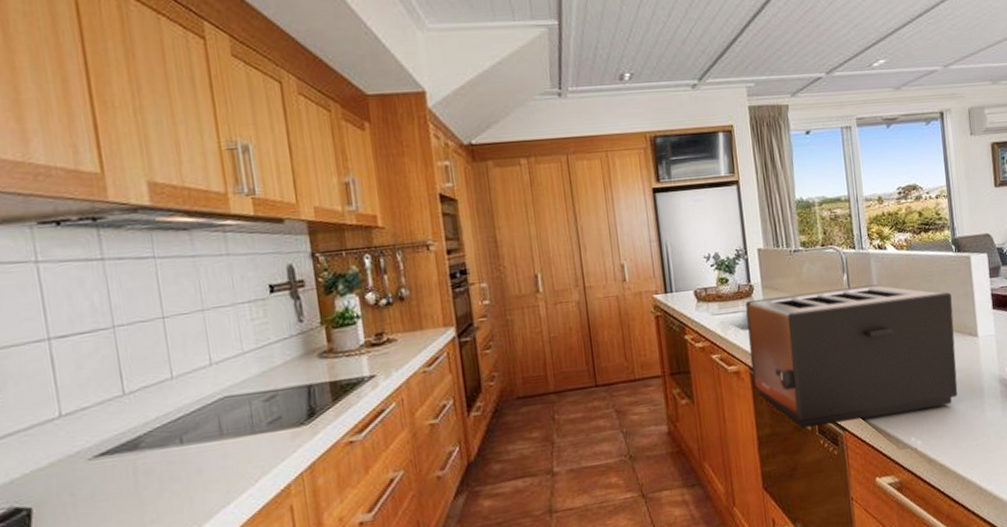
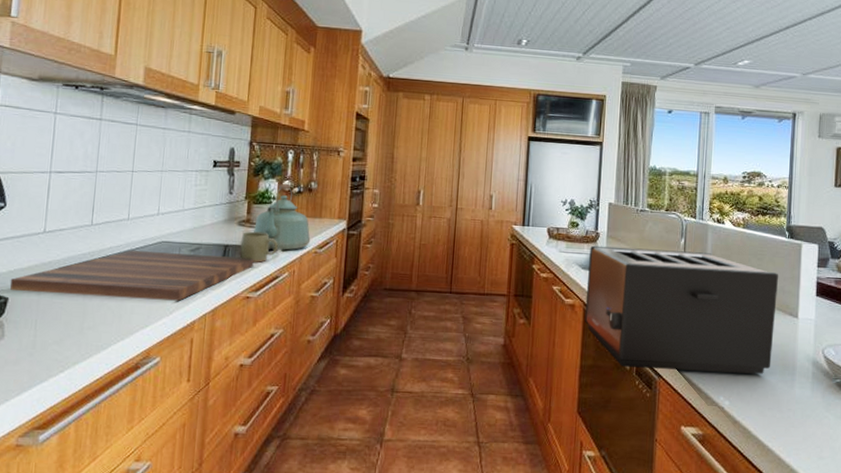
cutting board: none [28,394,350,499] -> present [9,250,254,301]
mug: none [326,360,376,399] -> present [240,231,278,263]
kettle: none [340,295,415,380] -> present [254,183,311,251]

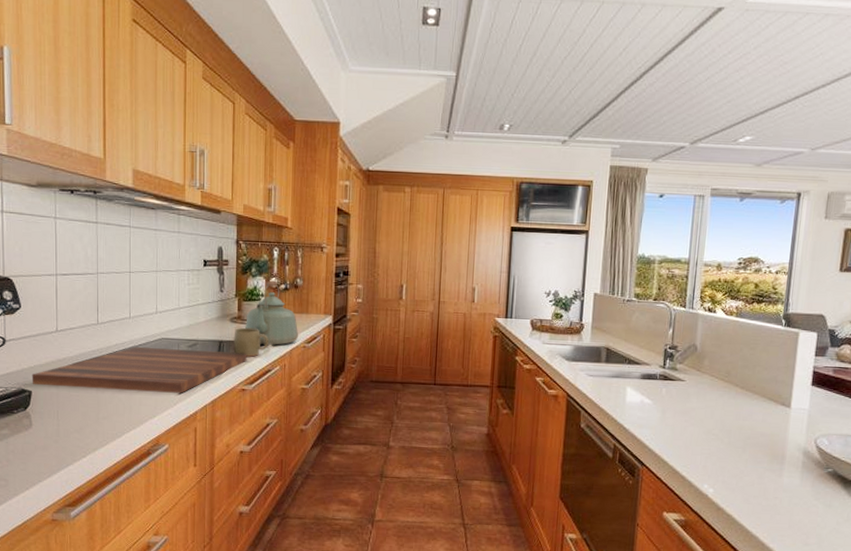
toaster: present [584,245,779,374] -> none [567,336,773,463]

